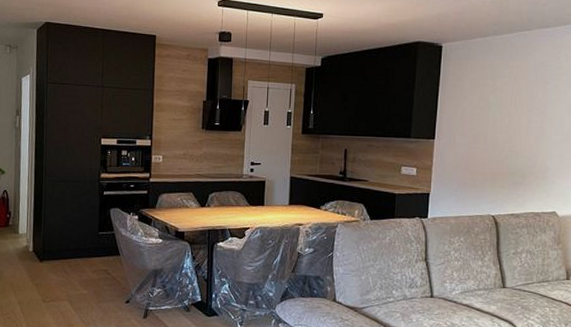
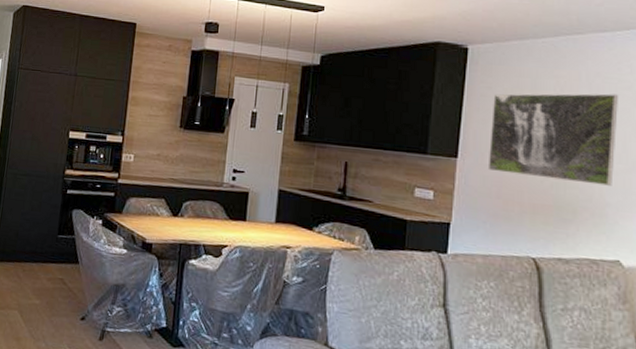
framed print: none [458,79,557,154] -> present [487,93,618,186]

